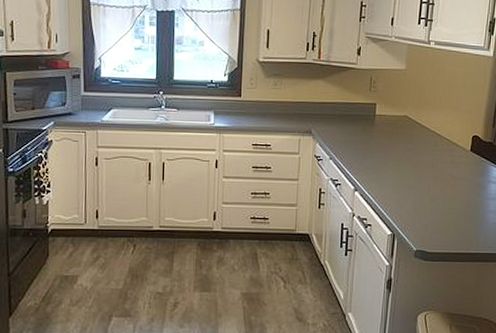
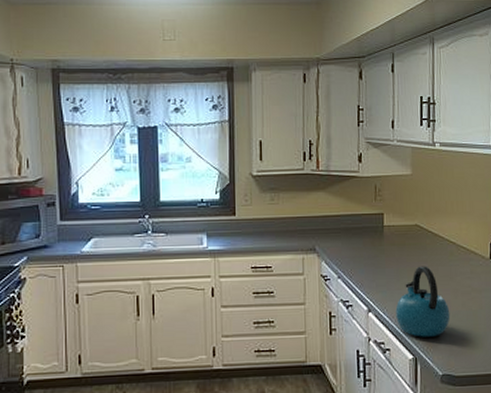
kettle: none [379,153,429,217] -> present [395,266,451,337]

